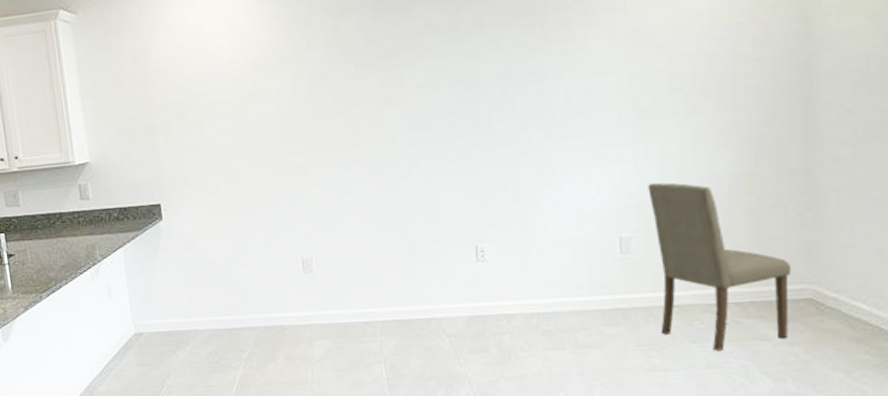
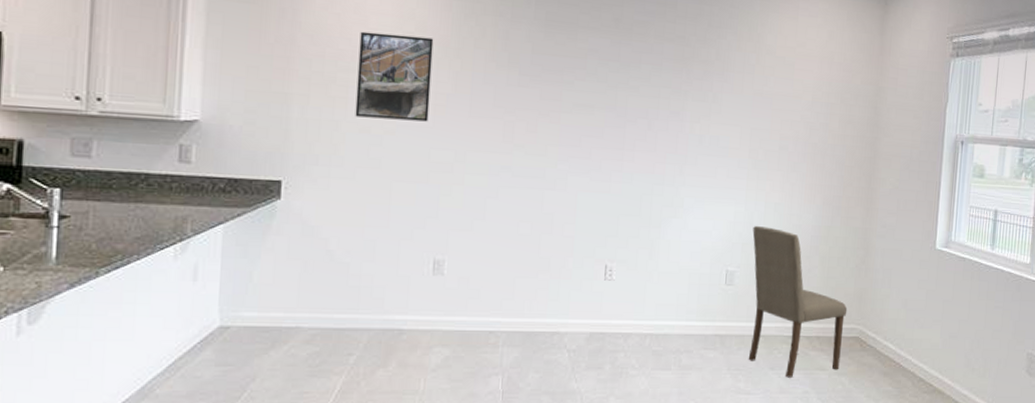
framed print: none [202,48,276,137] -> present [355,31,434,122]

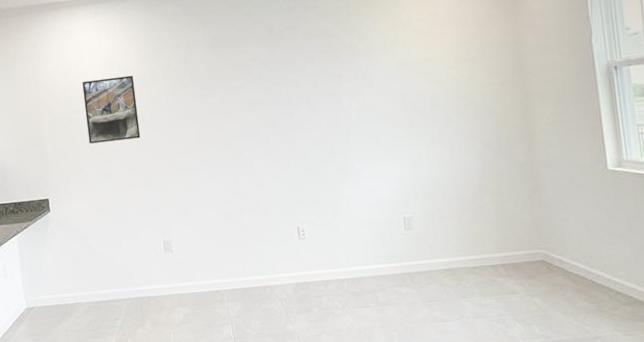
dining chair: present [748,225,848,378] -> none [421,175,530,304]

